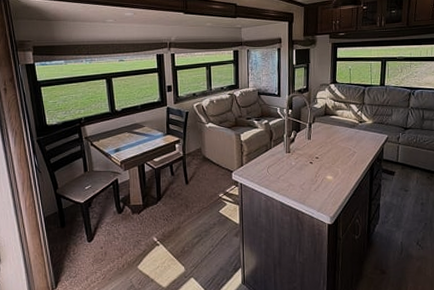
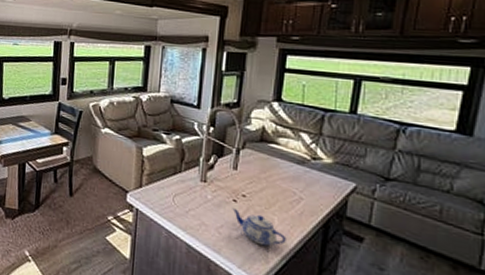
teapot: none [310,168,348,192] -> present [232,207,287,247]

